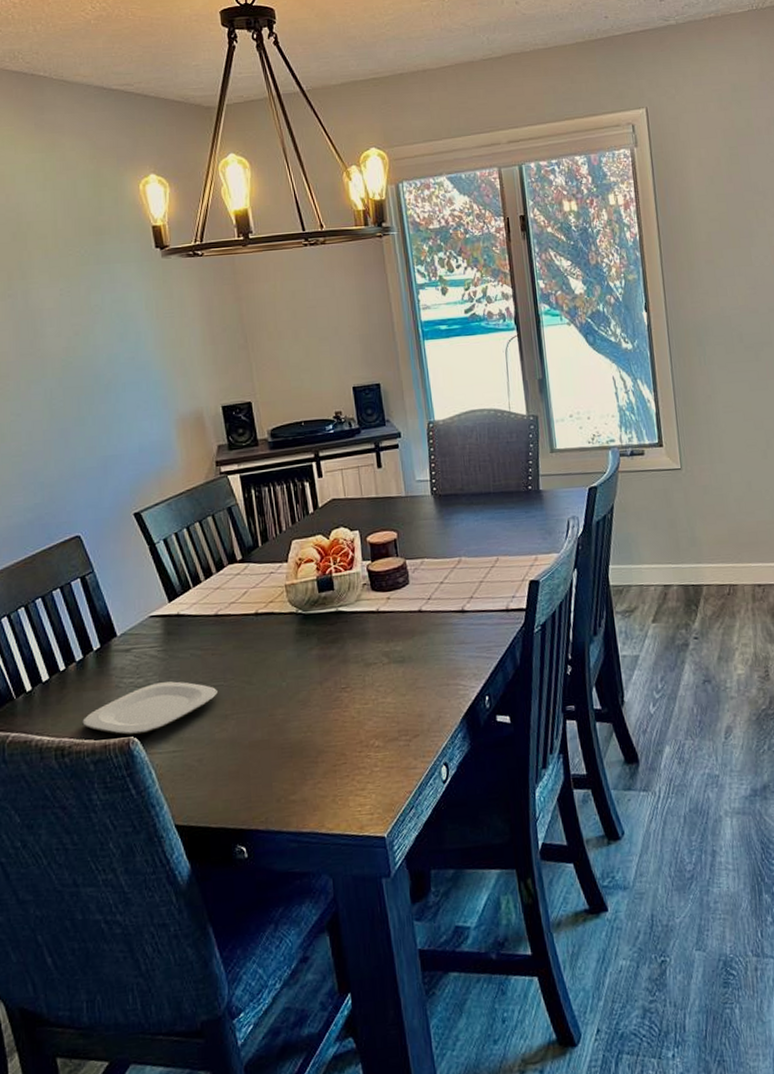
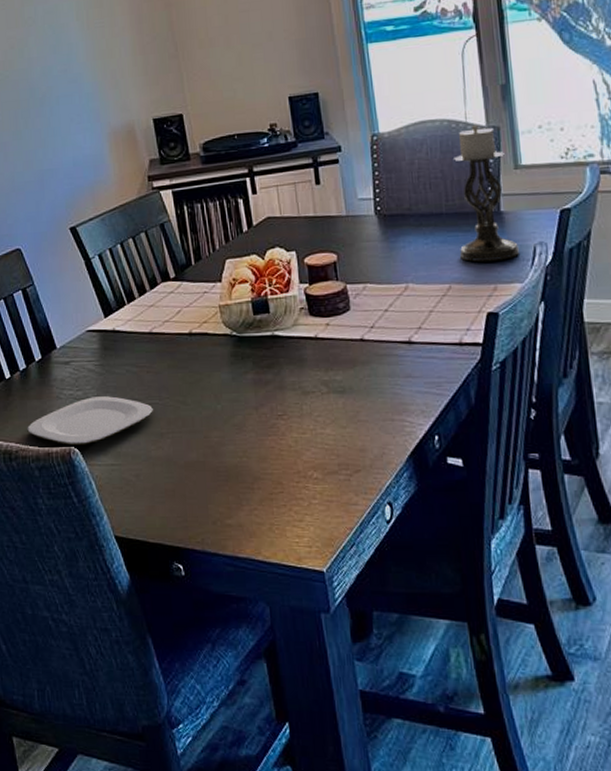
candle holder: none [500,414,556,535] -> present [454,125,519,262]

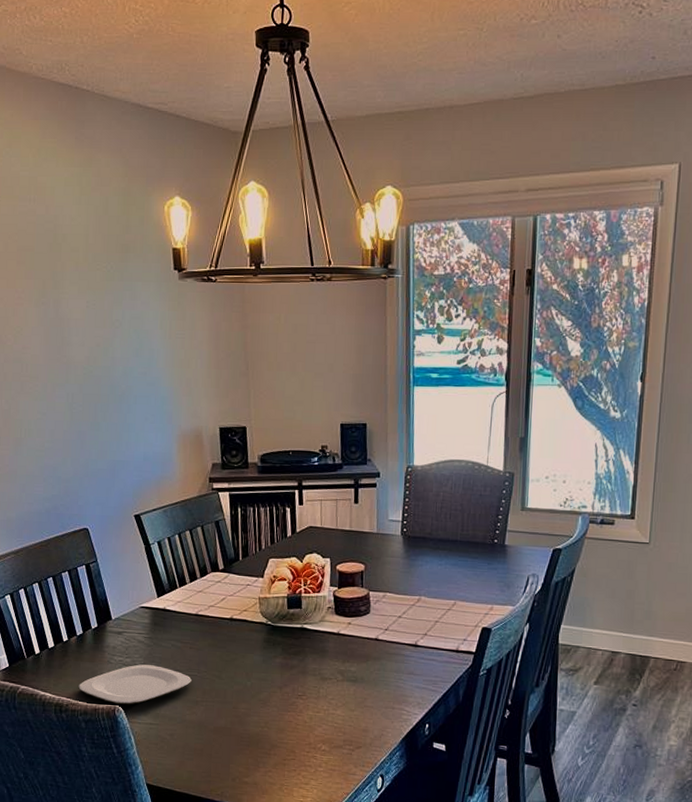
candle holder: present [454,125,519,262] -> none [467,469,515,586]

